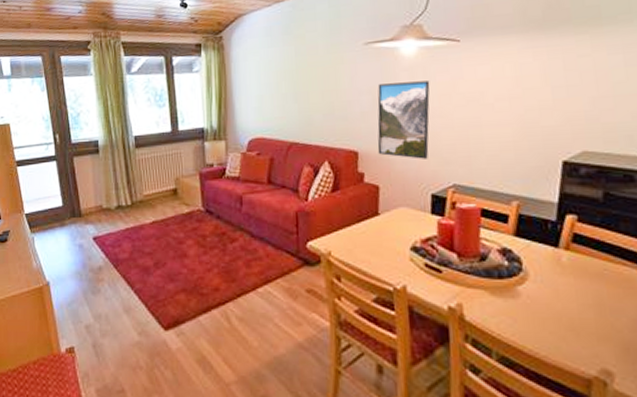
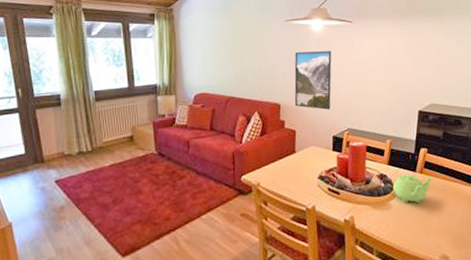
teapot: none [522,250,587,292] -> present [393,174,433,204]

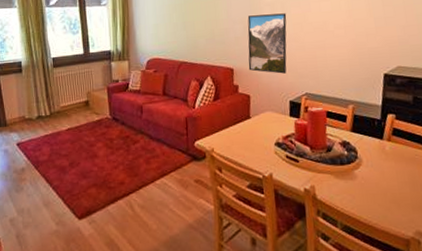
teapot: present [393,174,433,204] -> none [358,142,403,174]

